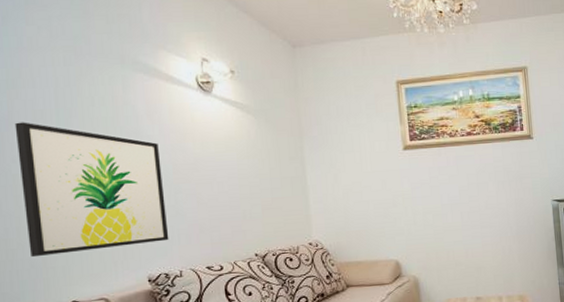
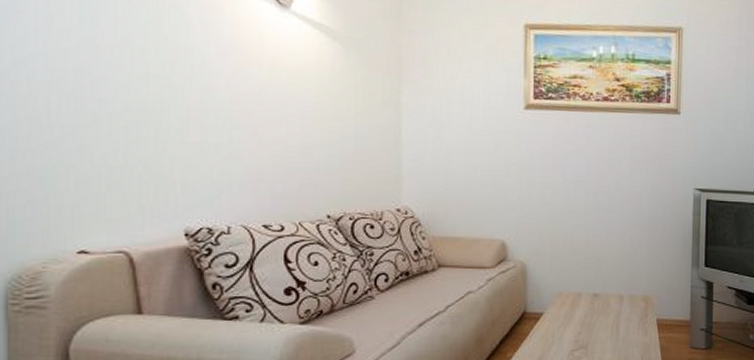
wall art: present [14,122,169,258] -> none [19,12,217,190]

